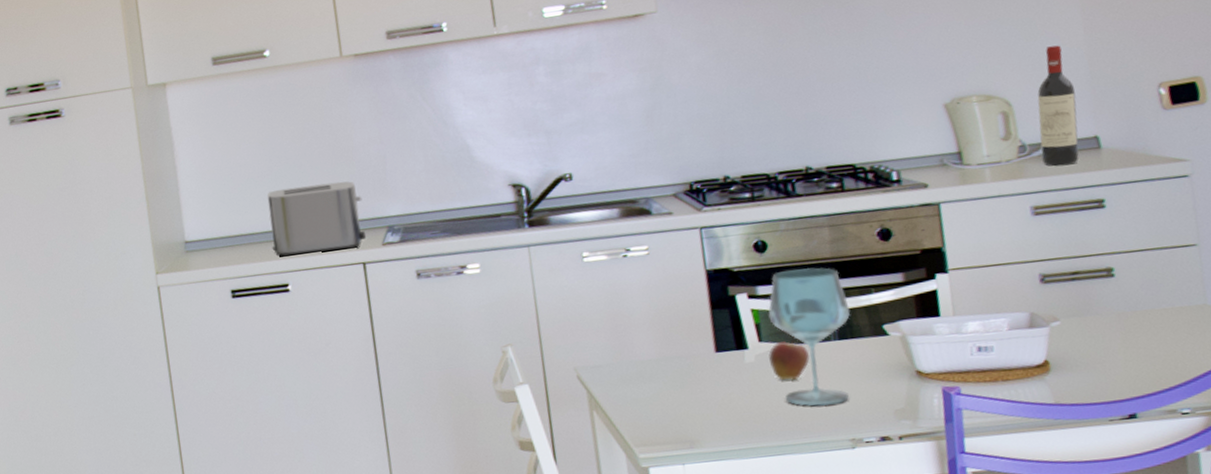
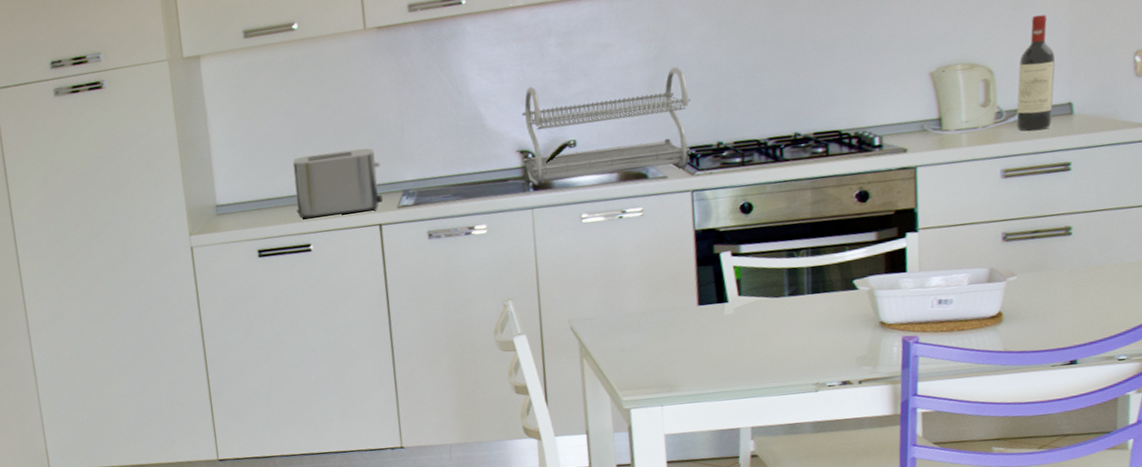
dish rack: none [511,97,696,224] -> present [521,67,692,188]
wine glass: present [768,267,851,406] -> none [749,227,825,354]
fruit: present [768,336,810,380] -> none [746,291,784,331]

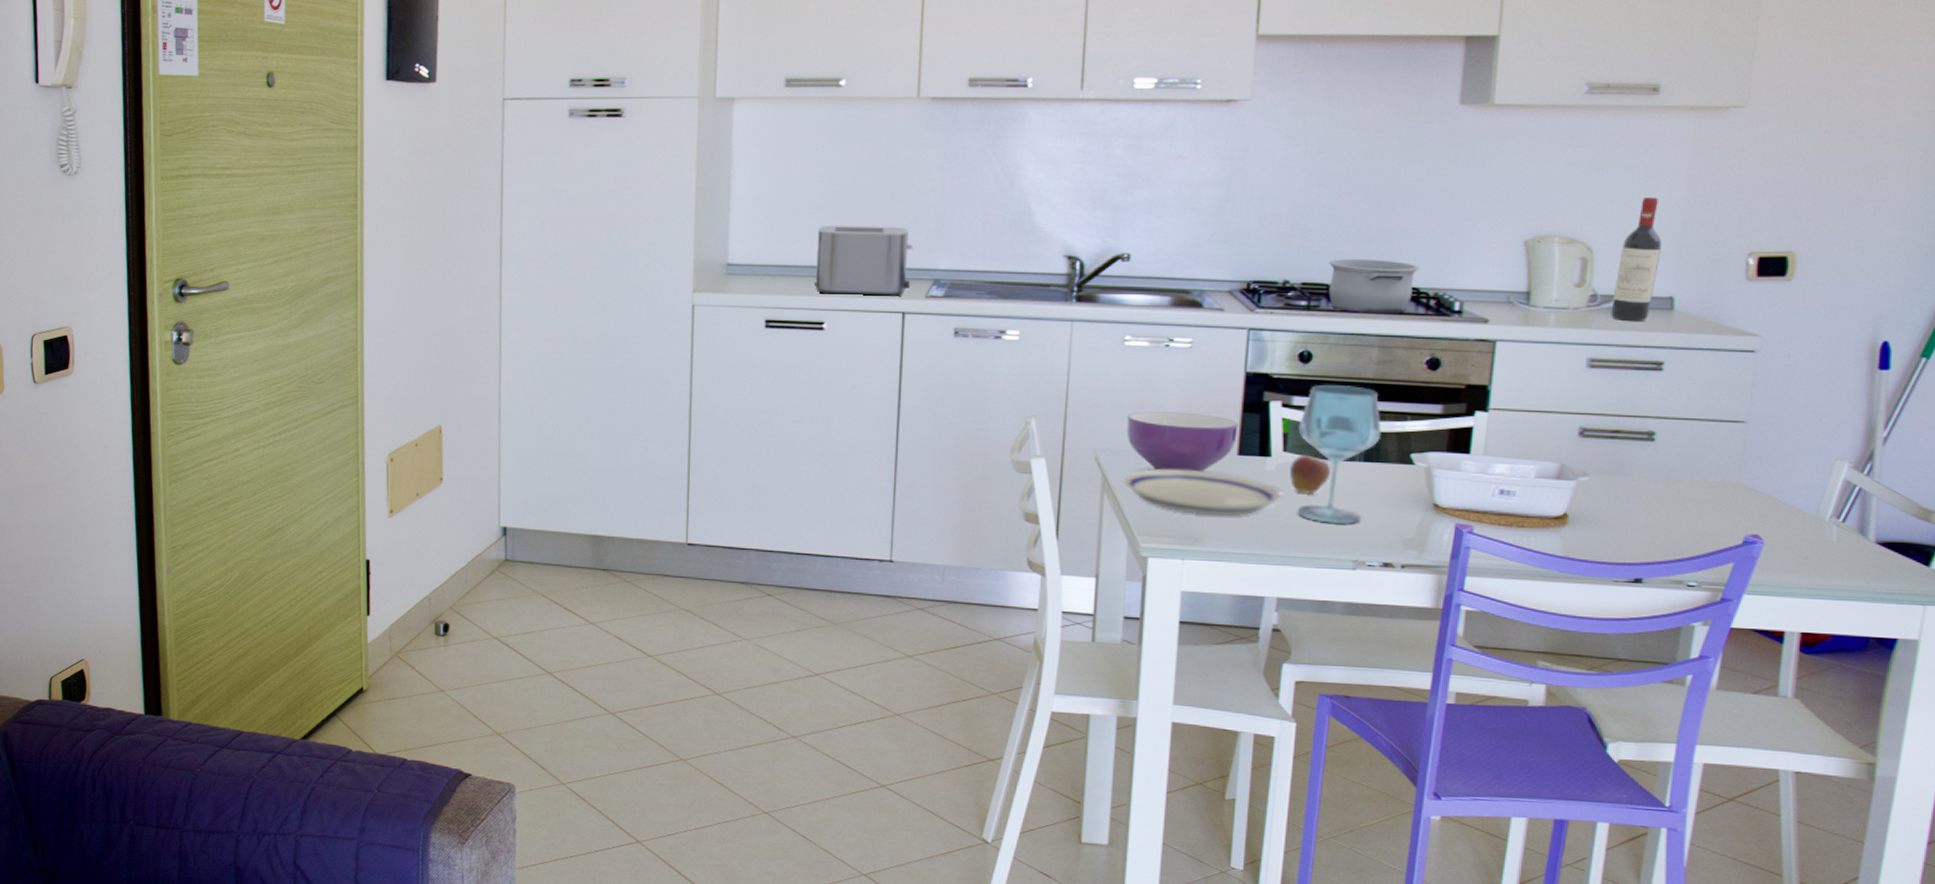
dish rack: present [521,67,692,188] -> none [1069,188,1262,304]
bowl: none [594,273,695,331] -> present [1126,411,1238,472]
plate: none [599,323,742,364] -> present [1124,469,1281,516]
fruit: none [746,291,784,331] -> present [1289,451,1330,494]
wine glass: none [749,227,825,354] -> present [1297,384,1382,525]
cooking pot: none [756,109,839,162] -> present [1328,258,1420,315]

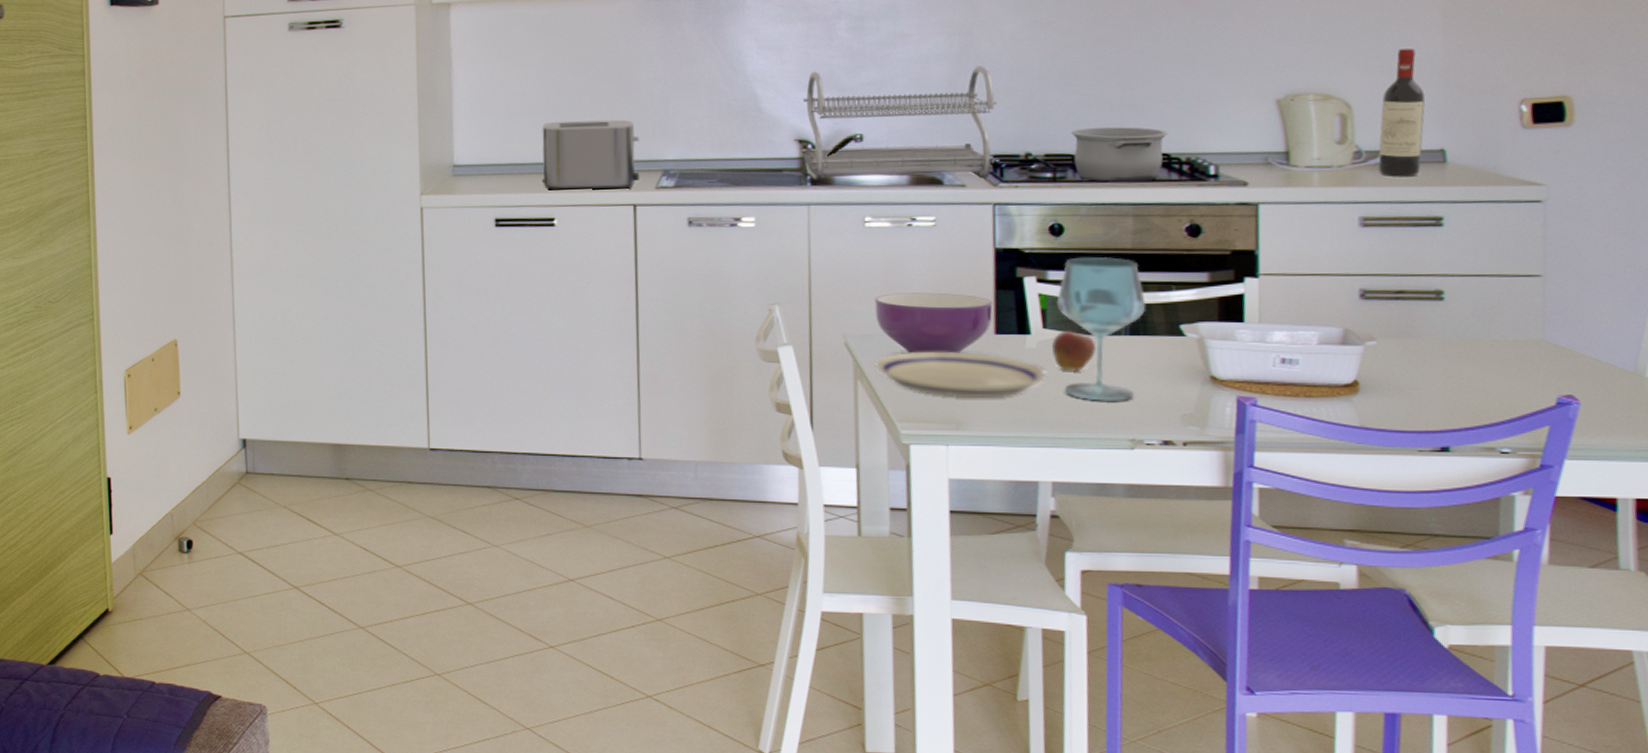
dish rack: none [1069,188,1262,304] -> present [801,66,998,182]

